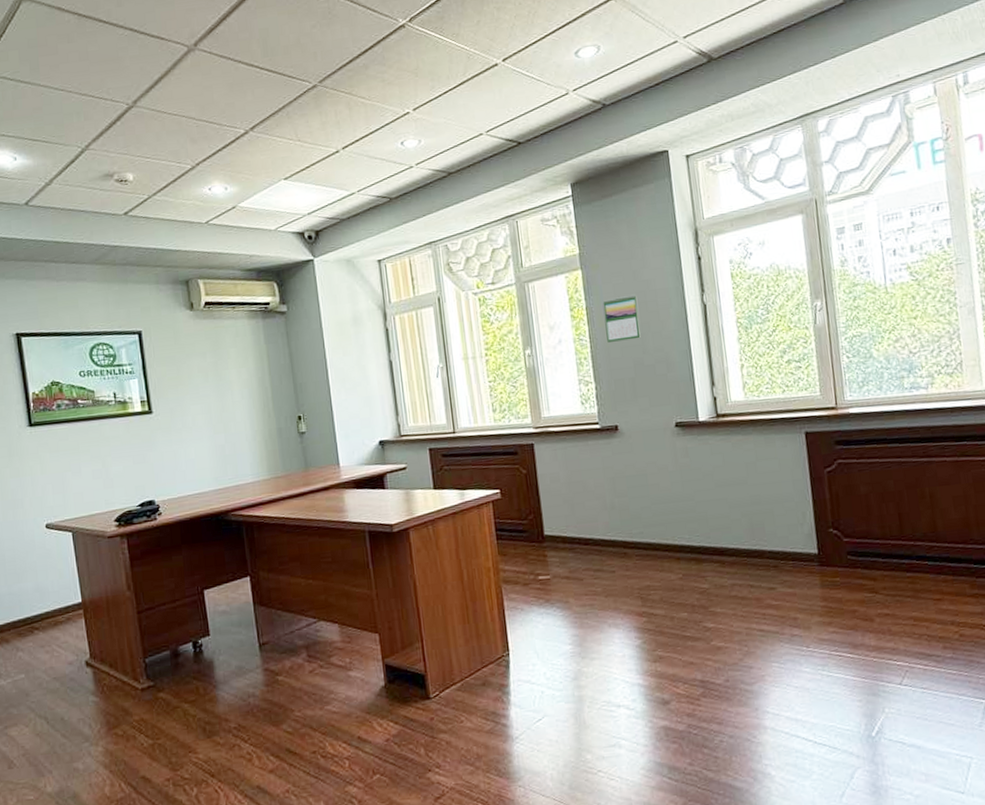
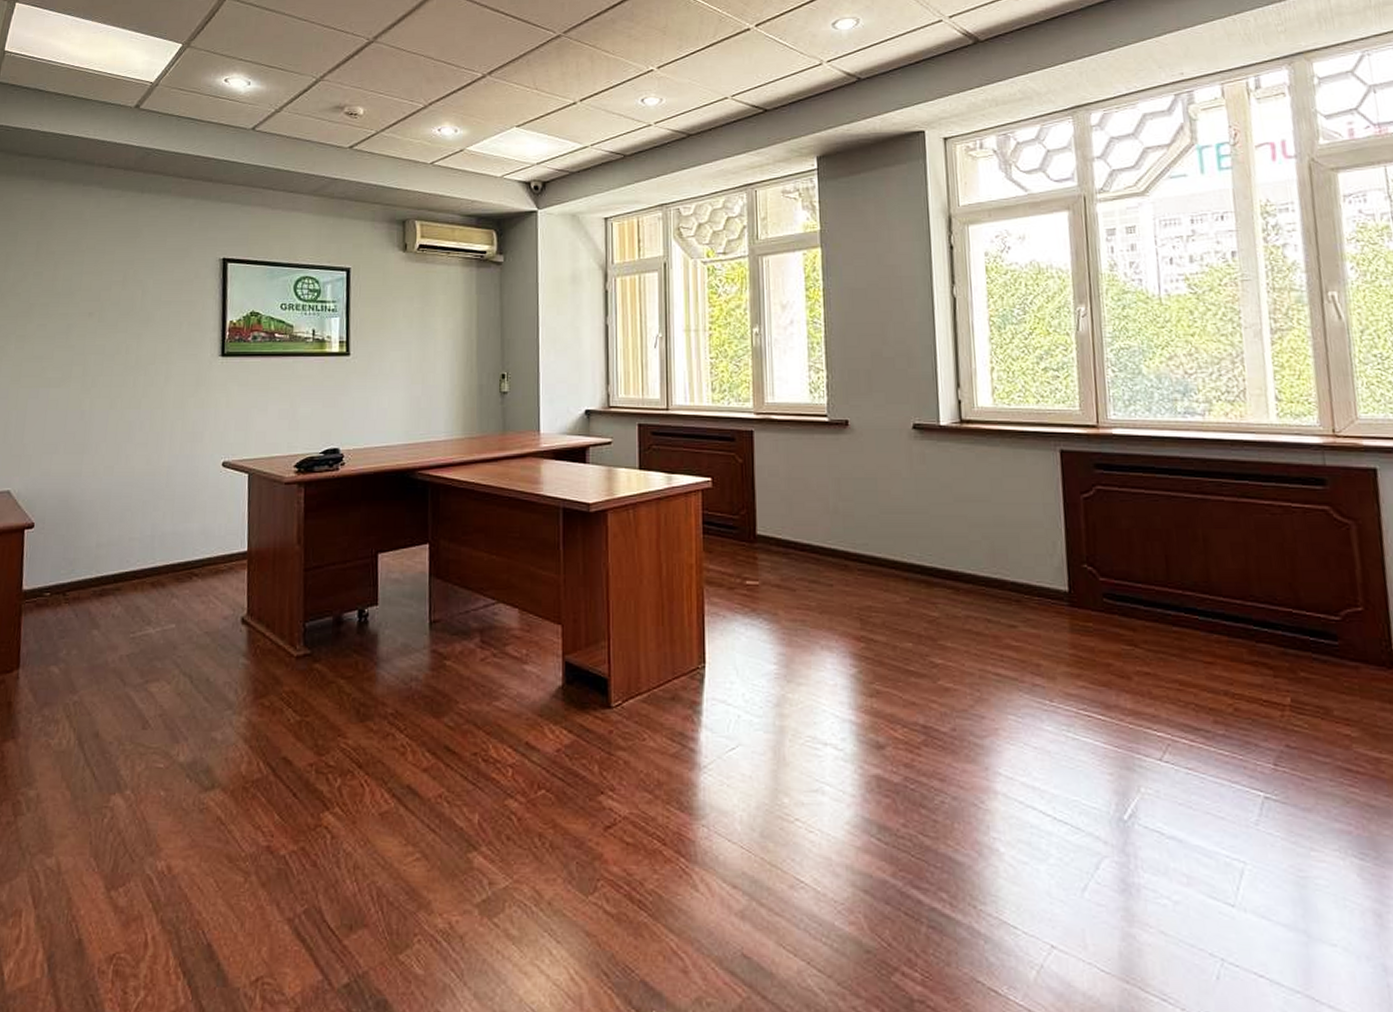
calendar: present [603,294,641,342] -> none [842,279,881,328]

